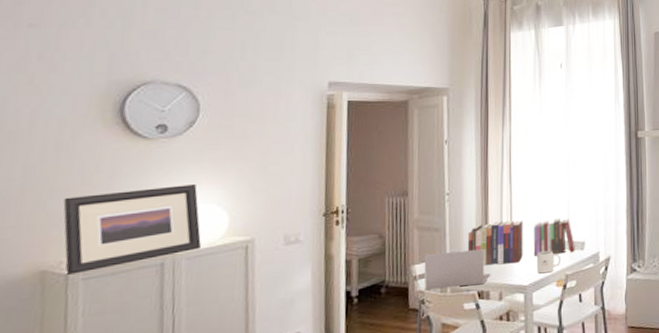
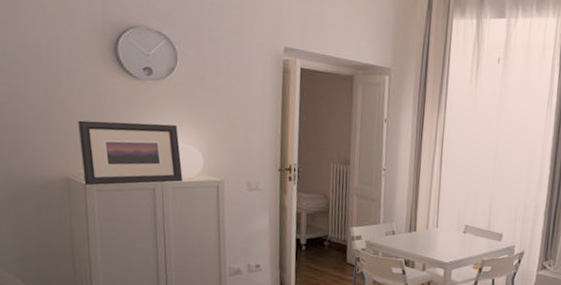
laptop: present [424,249,491,291] -> none [360,219,417,255]
books: present [467,220,523,266] -> none [398,201,449,242]
books: present [533,218,575,256] -> none [455,208,494,242]
mug: present [536,250,561,274] -> none [457,235,480,256]

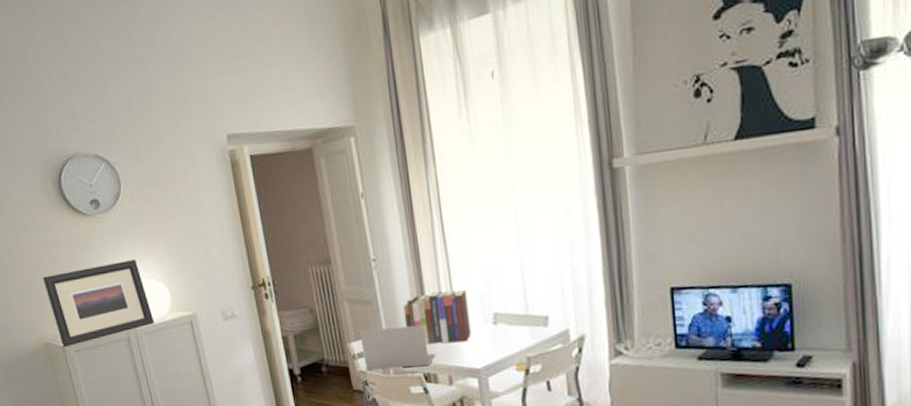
laptop: none [360,219,417,255] -> present [359,325,436,371]
books: none [398,201,449,242] -> present [403,290,471,345]

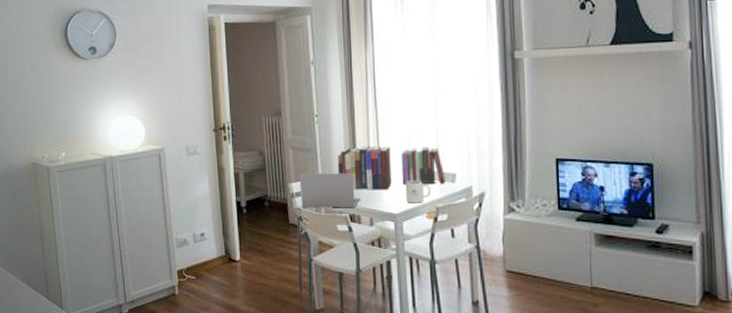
picture frame: present [43,260,154,348] -> none [40,99,128,168]
books: none [480,286,537,334] -> present [401,146,446,185]
mug: none [487,326,520,355] -> present [405,179,431,203]

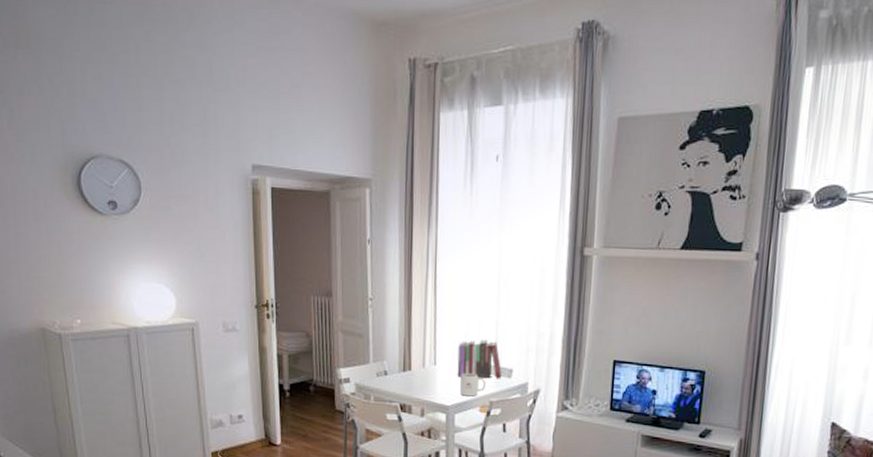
laptop: present [299,173,361,208] -> none [348,359,413,398]
books: present [337,146,392,190] -> none [390,335,448,381]

